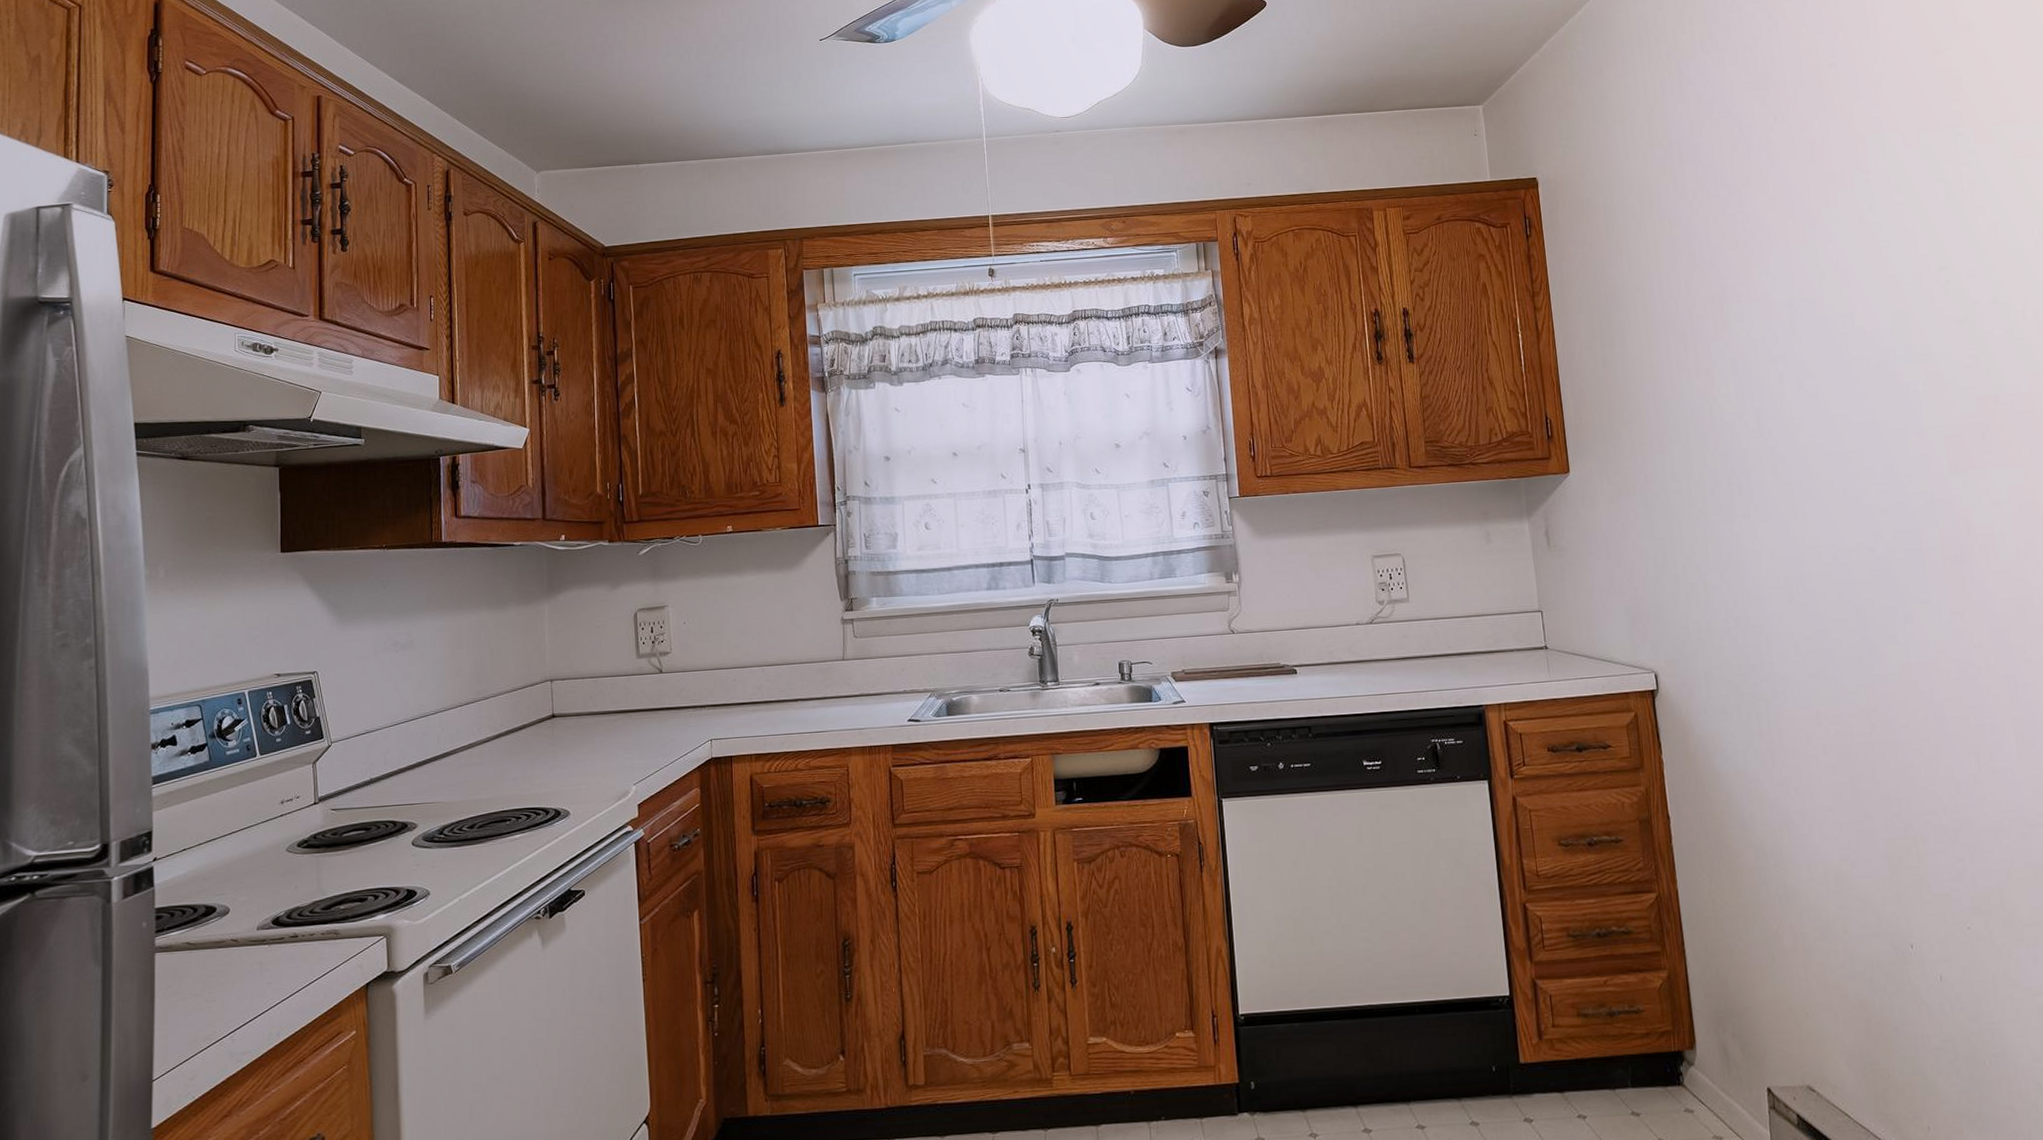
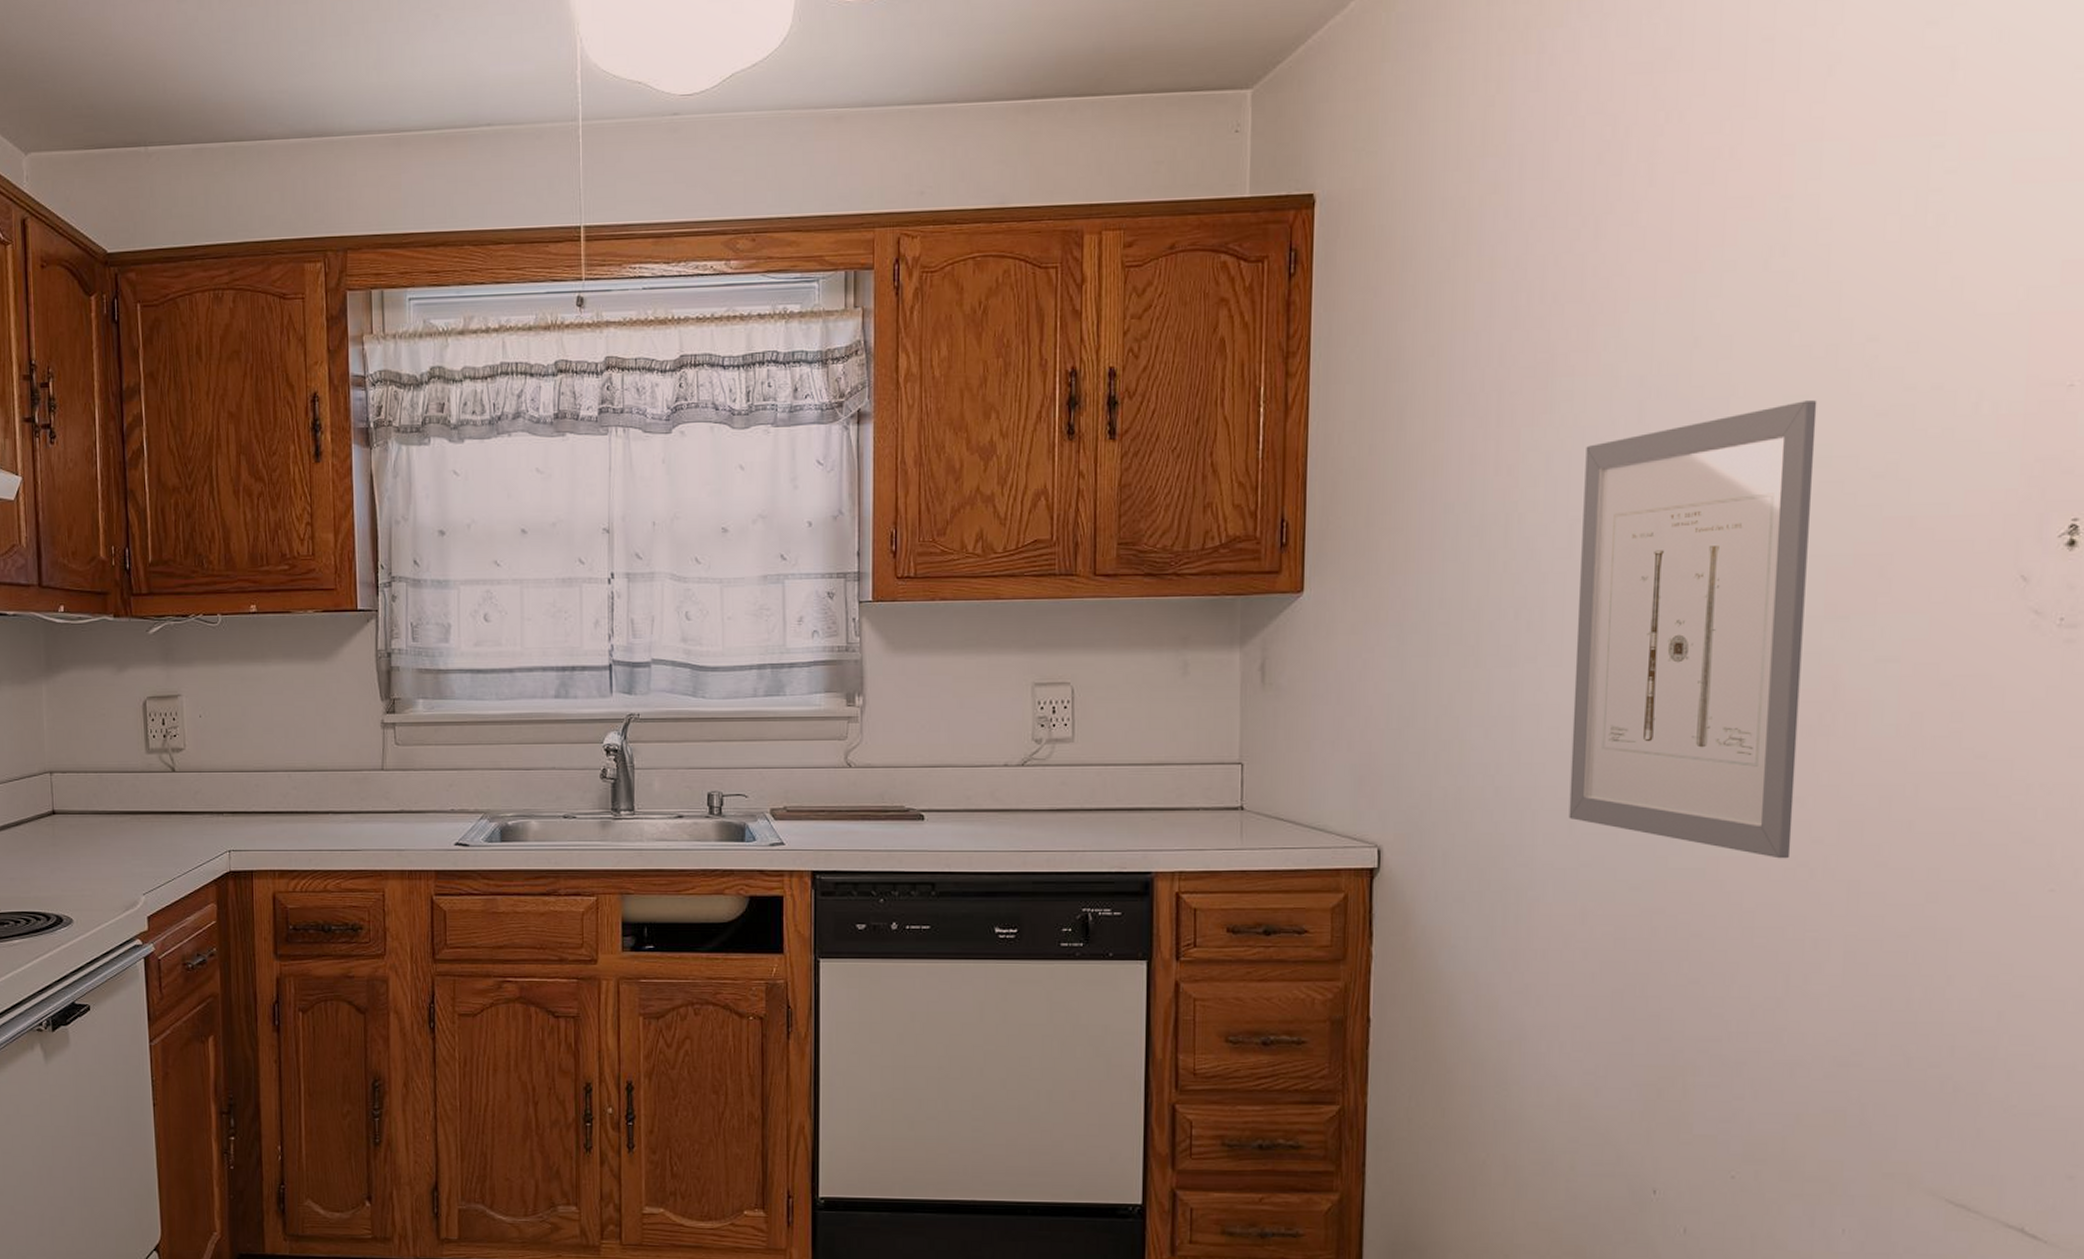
wall art: none [1759,314,1961,662] -> present [1569,400,1817,859]

